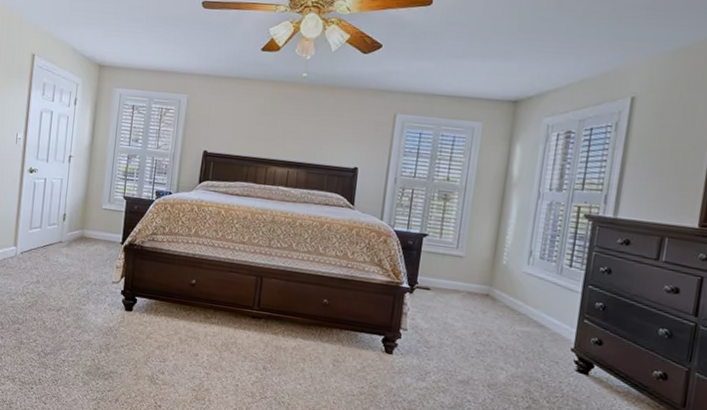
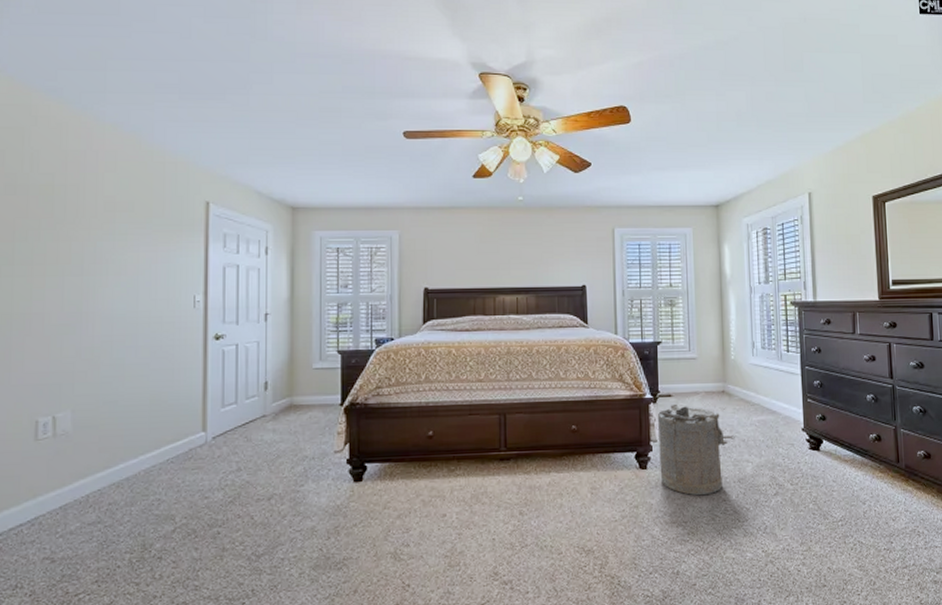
laundry hamper: none [405,297,492,392] -> present [657,403,735,496]

